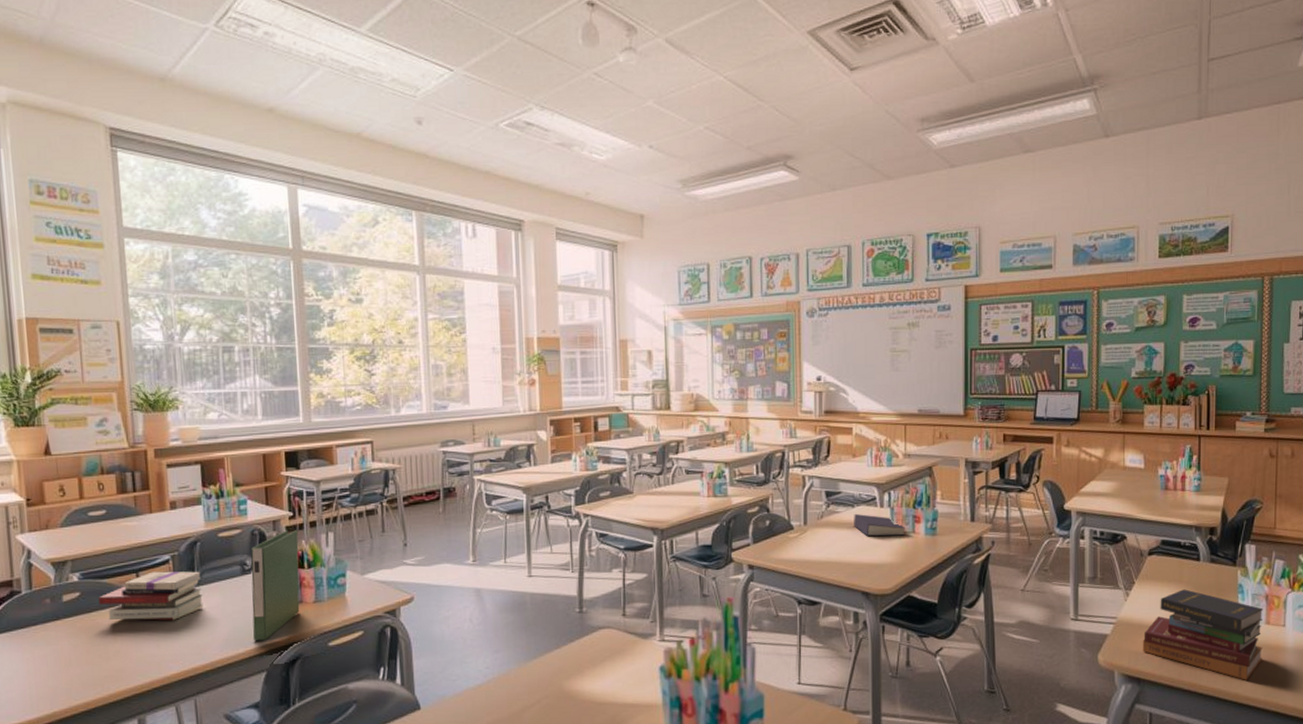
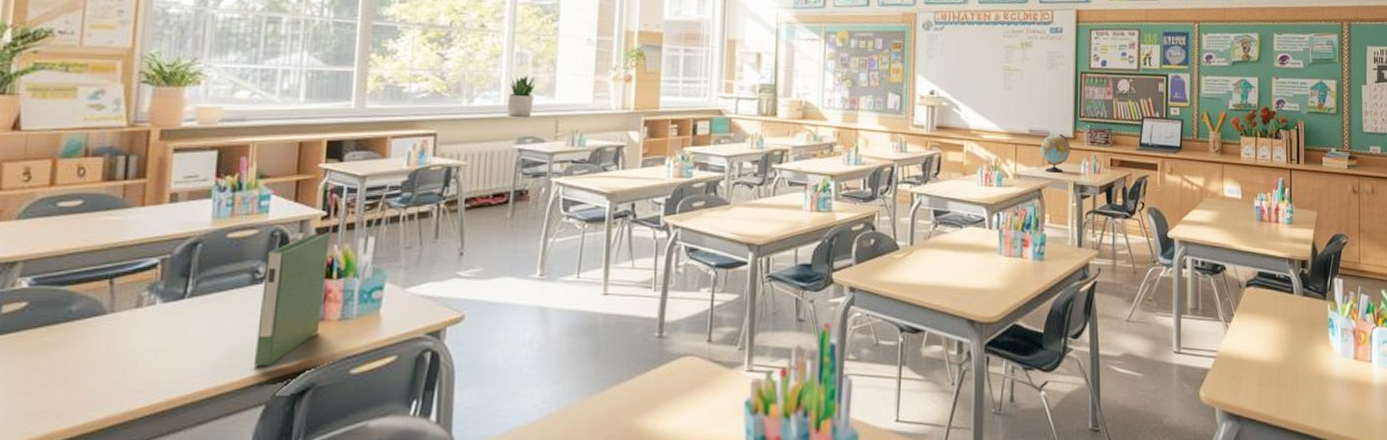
books: present [98,571,204,621] -> none [52,277,198,341]
planter: none [429,383,452,424] -> present [507,74,535,118]
book: present [854,514,905,537] -> none [961,236,1013,260]
globe: none [930,413,961,451] -> present [1040,134,1070,173]
books: present [1142,589,1264,680] -> none [1241,322,1352,418]

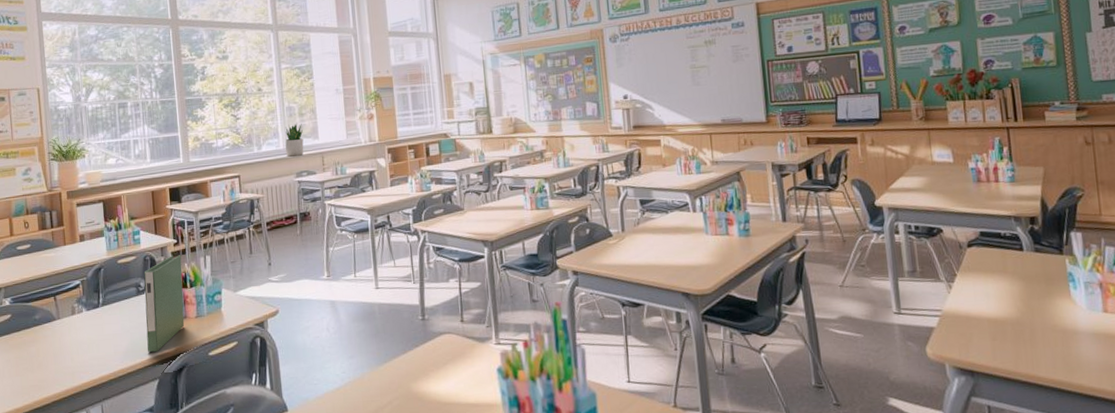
globe: present [1040,134,1070,173] -> none [734,120,765,157]

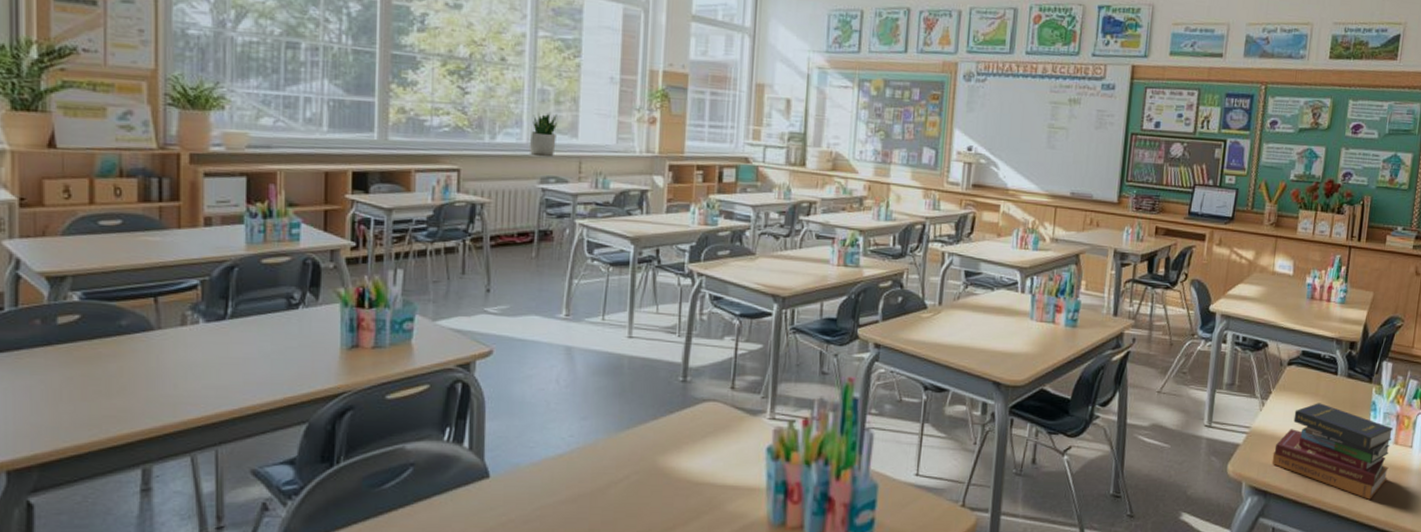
binder: present [144,255,185,352] -> none [294,263,360,387]
books: none [971,279,1105,371] -> present [1271,403,1394,500]

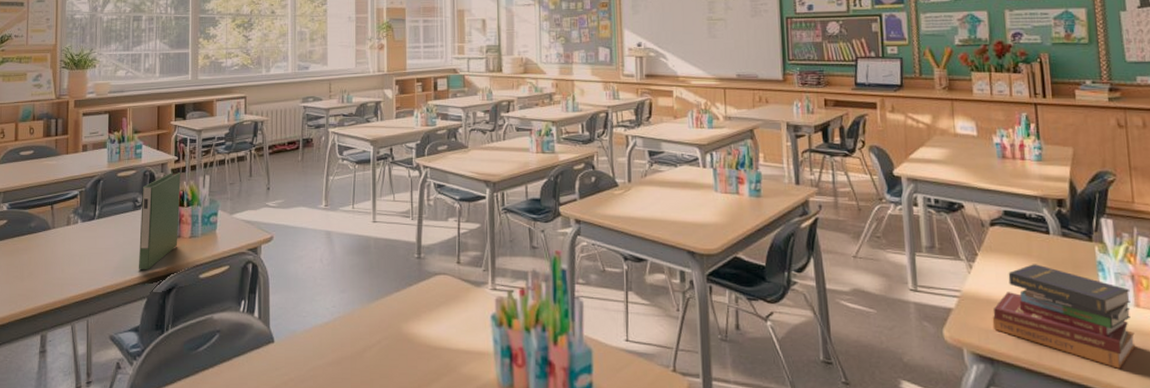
binder: none [294,263,360,387] -> present [138,173,181,269]
planter: present [530,111,557,158] -> none [294,47,312,82]

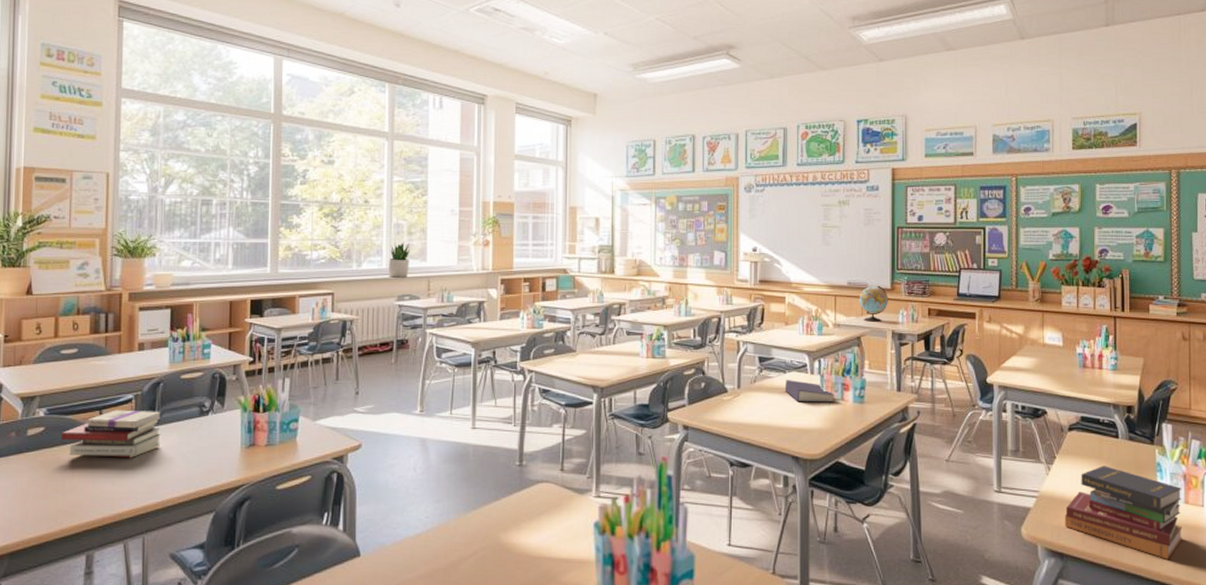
books: none [20,204,102,249] -> present [61,410,161,459]
binder: present [138,173,181,269] -> none [204,375,256,481]
planter: none [294,47,312,82] -> present [389,241,410,279]
book: none [677,174,729,196] -> present [785,380,834,402]
globe: none [749,78,781,114] -> present [859,286,888,322]

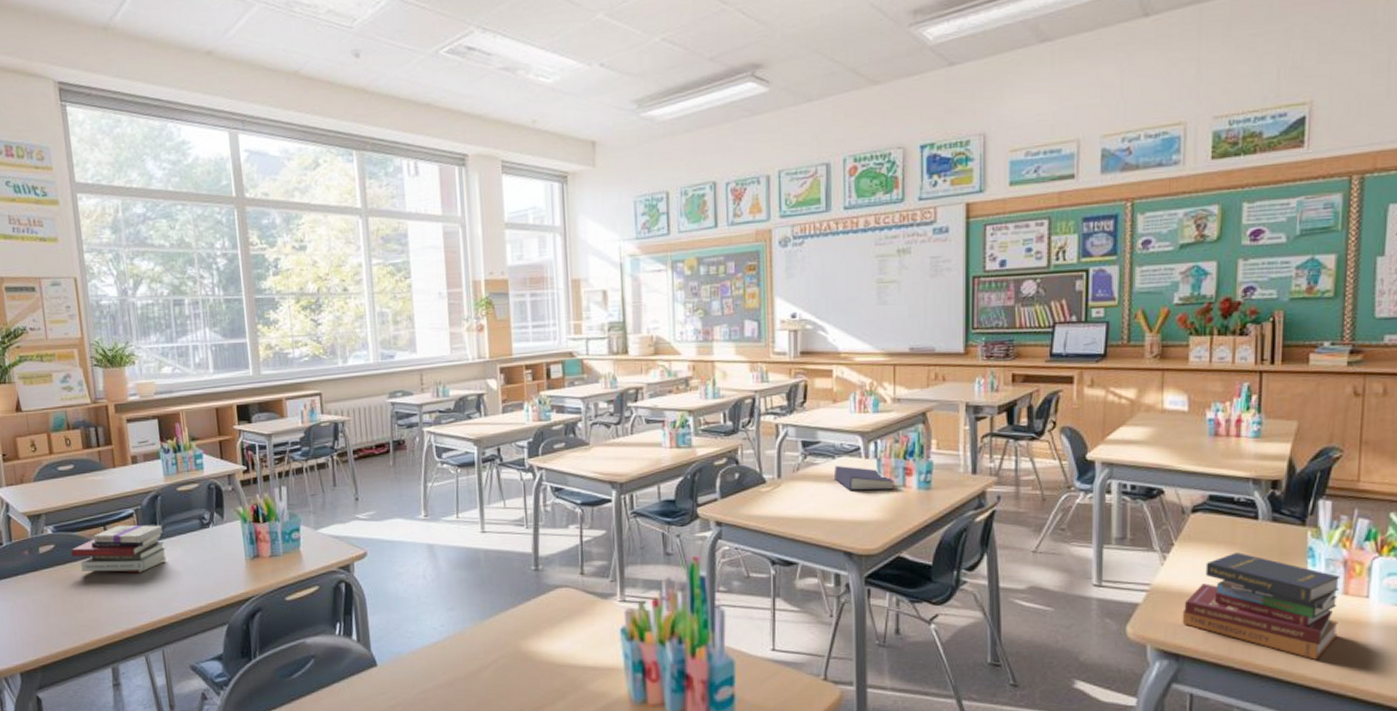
planter: present [389,241,410,279] -> none [376,331,399,374]
globe: present [859,286,888,322] -> none [924,350,961,394]

